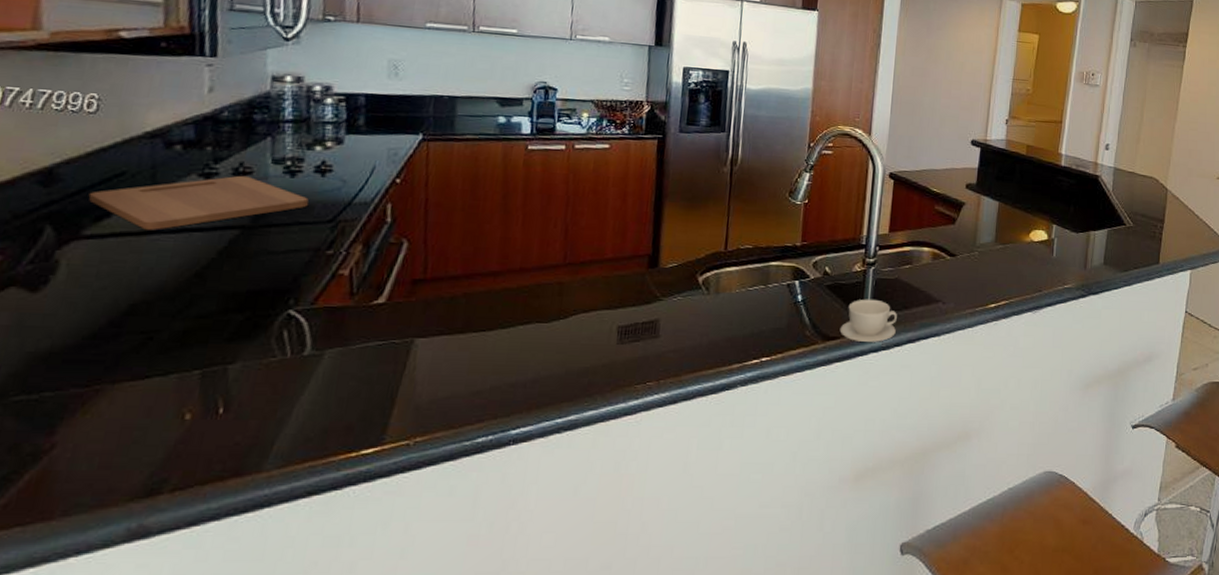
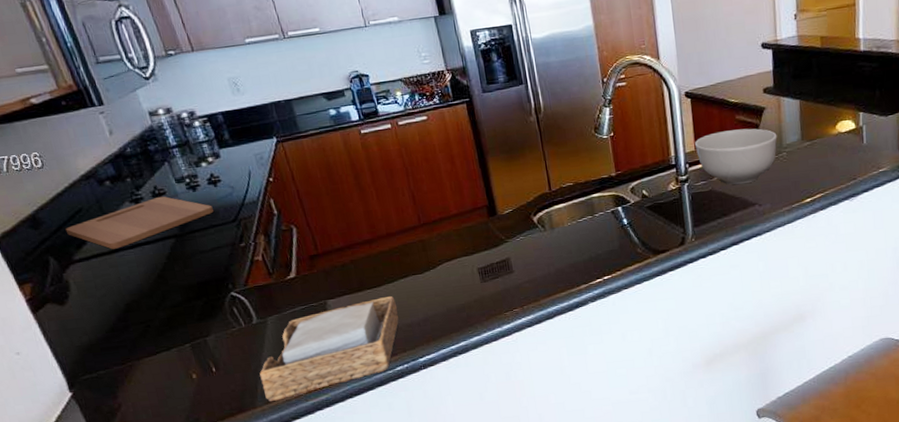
napkin holder: none [280,344,505,467] -> present [259,295,399,402]
teacup: present [839,299,897,342] -> none [667,212,719,251]
bowl: none [888,218,972,278] -> present [694,128,777,185]

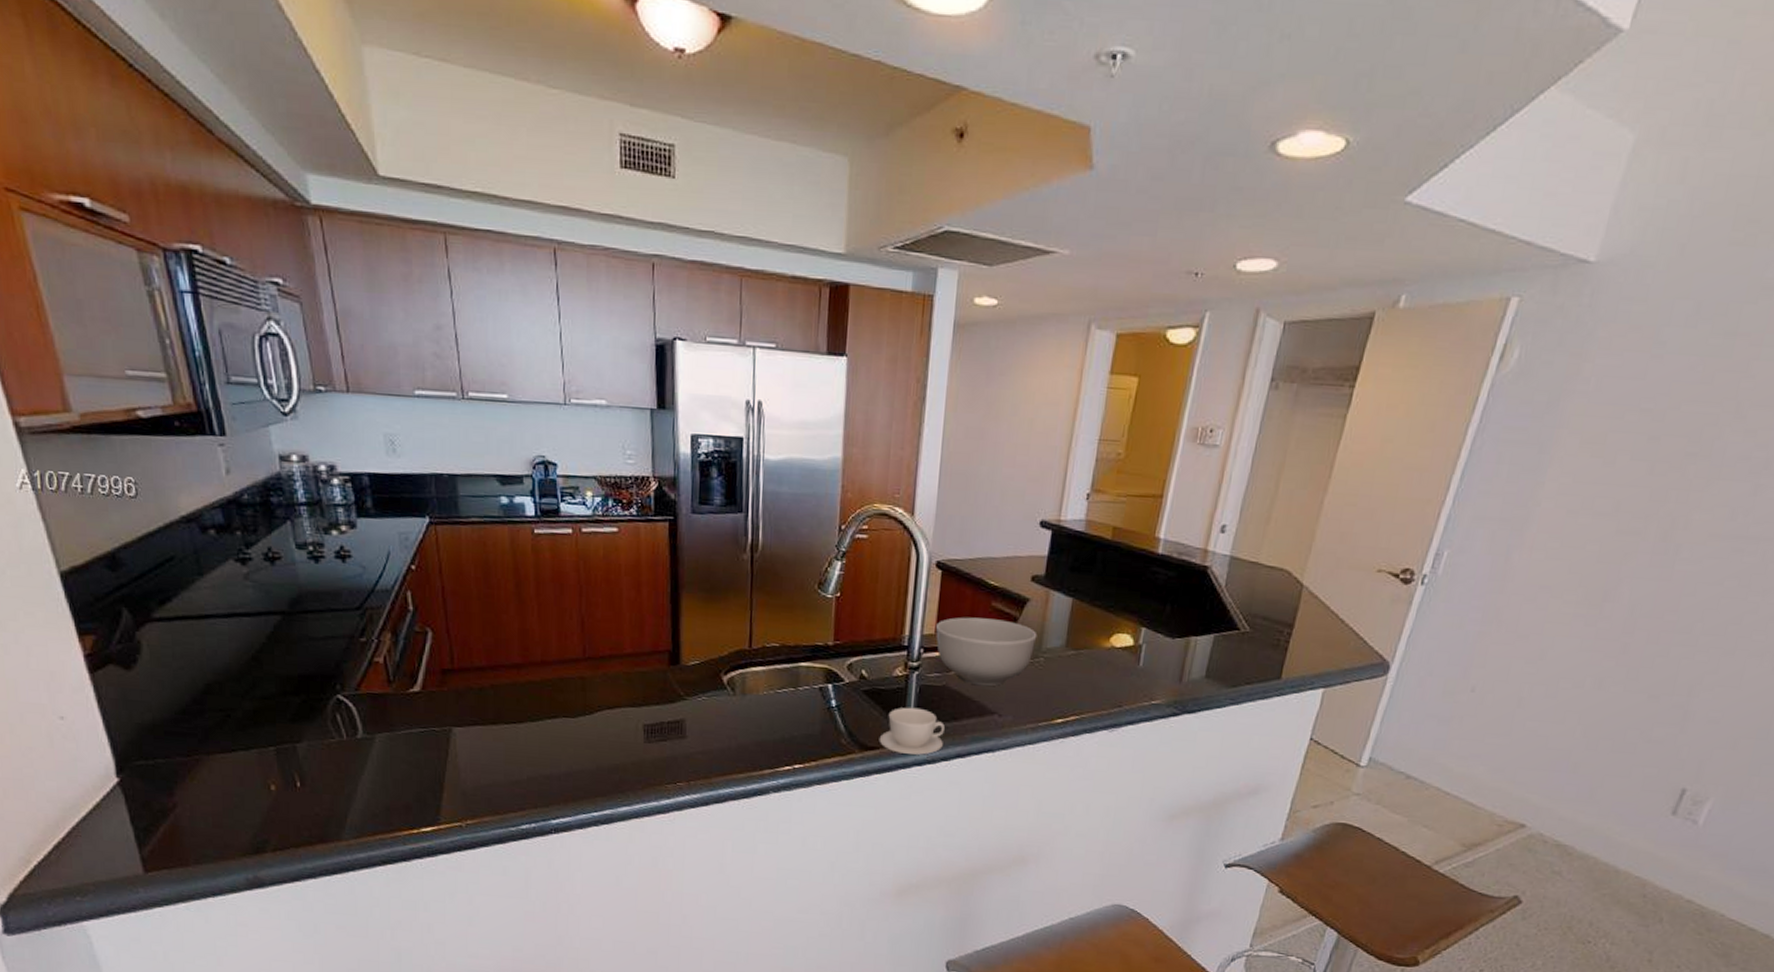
cutting board: present [65,196,214,249] -> none [149,560,335,615]
napkin holder: present [259,295,399,402] -> none [353,736,537,838]
teacup: none [667,212,719,251] -> present [879,707,945,755]

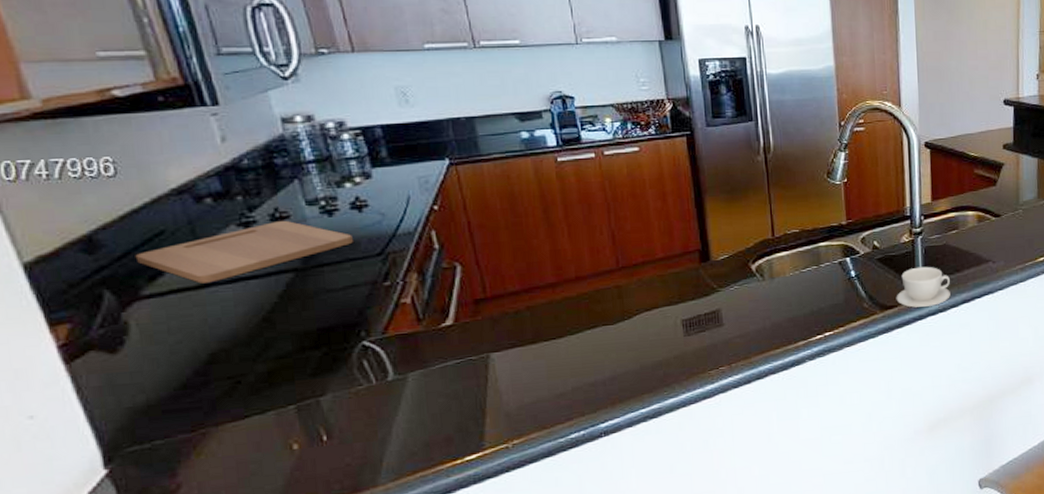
cutting board: none [149,560,335,615] -> present [135,220,353,284]
bowl: present [935,617,1038,687] -> none [931,183,1014,240]

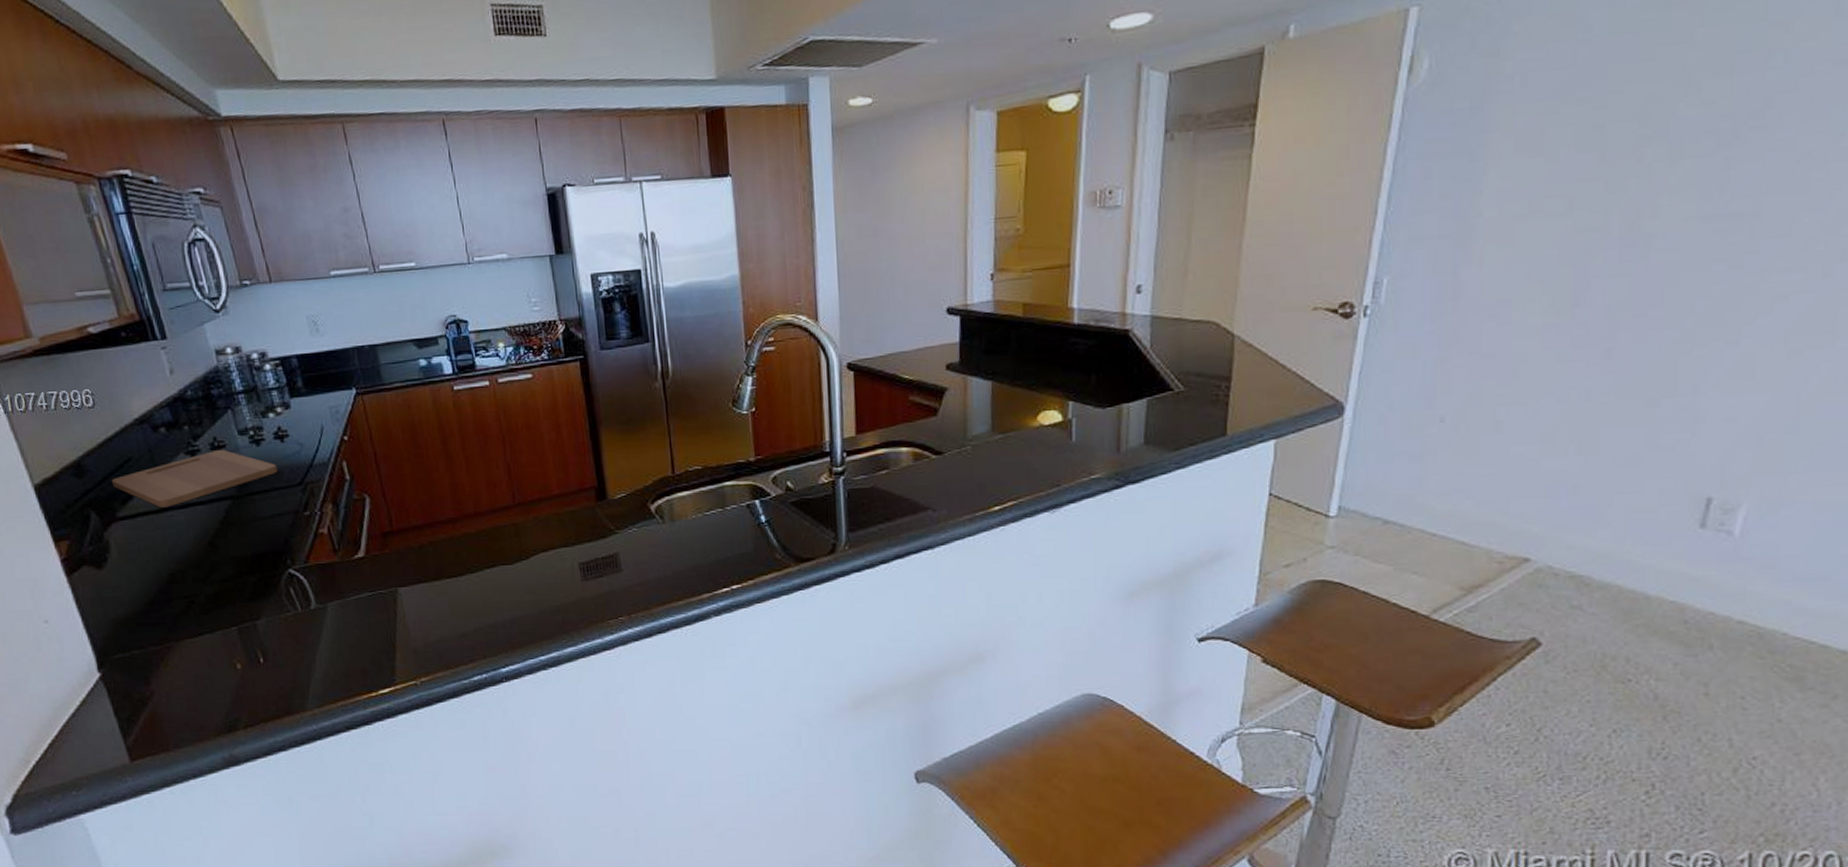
teacup: present [896,266,950,308] -> none [813,513,880,561]

